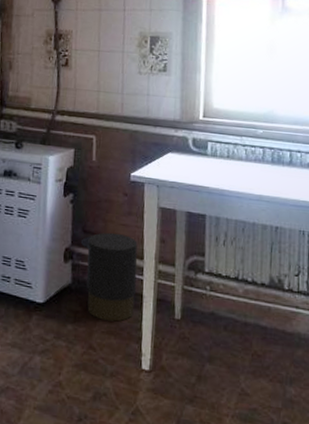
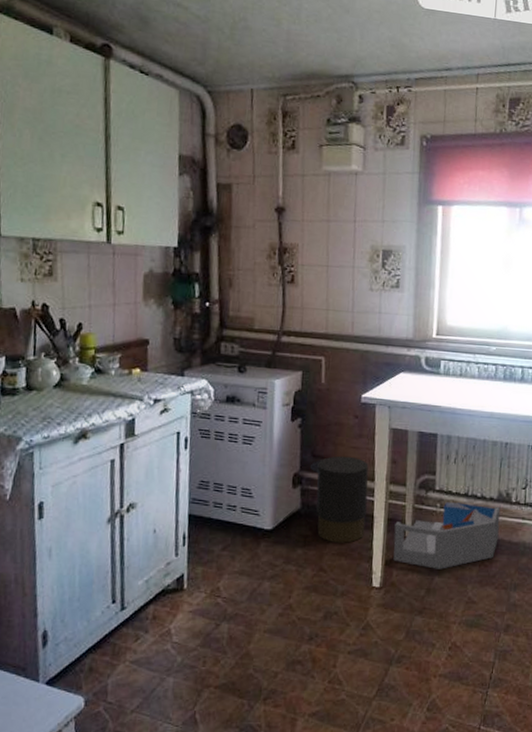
storage bin: none [163,285,273,356] -> present [393,502,501,569]

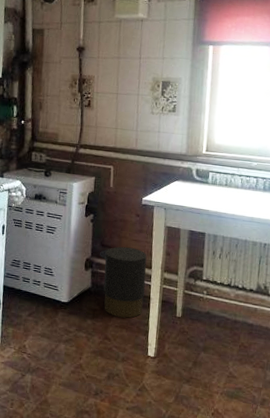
storage bin: present [393,502,501,569] -> none [166,290,259,347]

